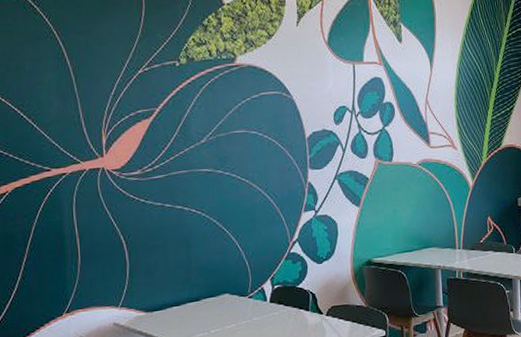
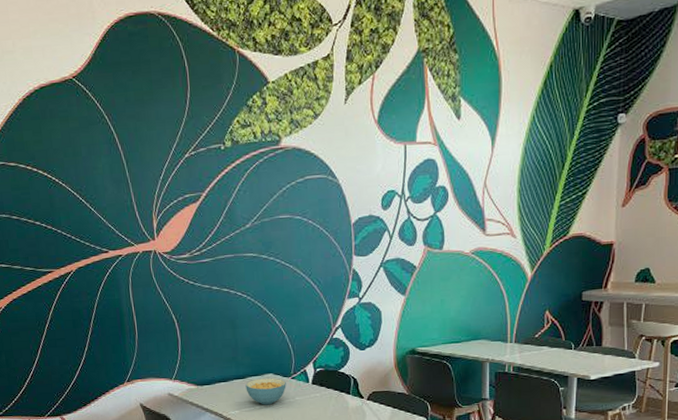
cereal bowl: none [199,298,243,329] -> present [245,378,286,405]

